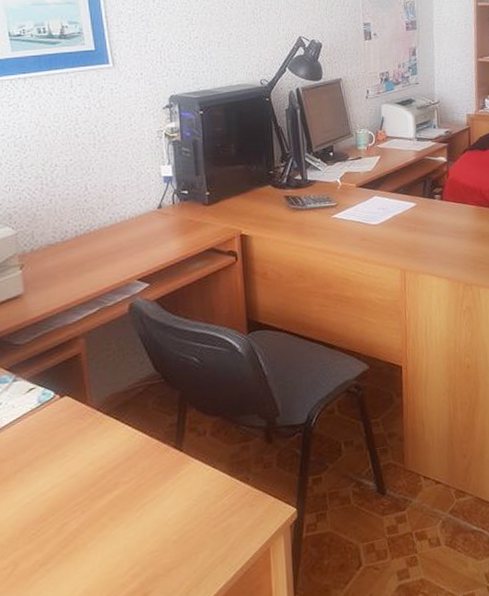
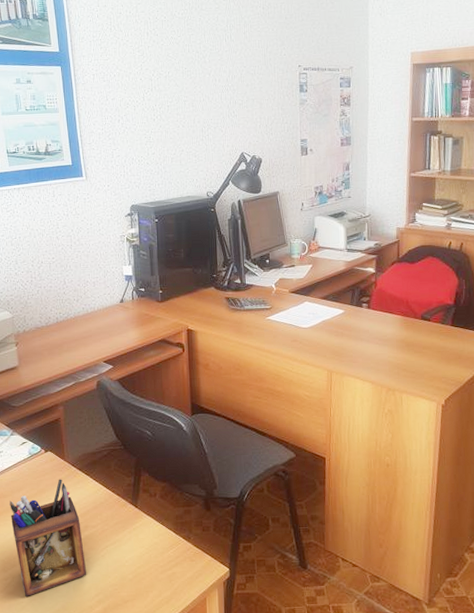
desk organizer: none [11,428,118,587] -> present [10,479,87,597]

